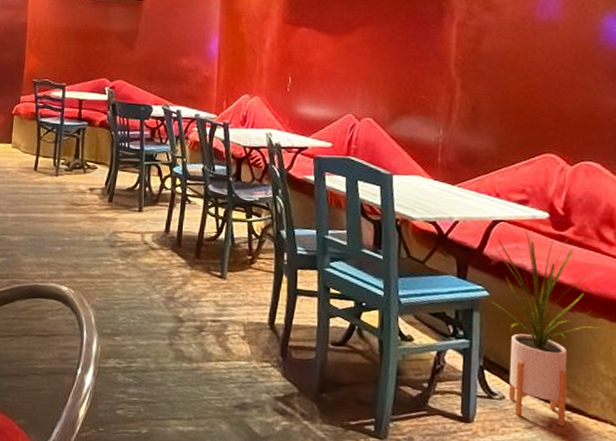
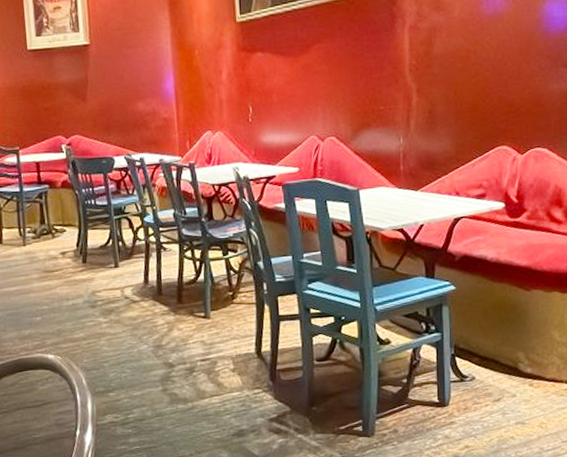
house plant: present [488,229,600,427] -> none [455,221,554,394]

